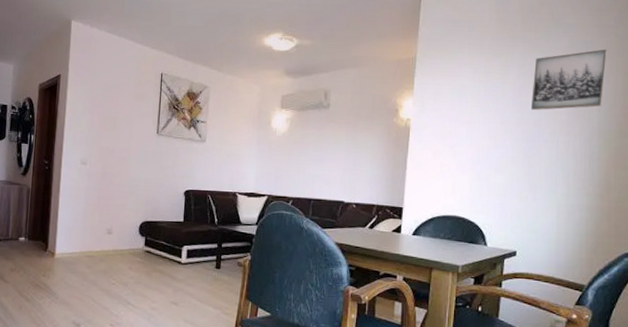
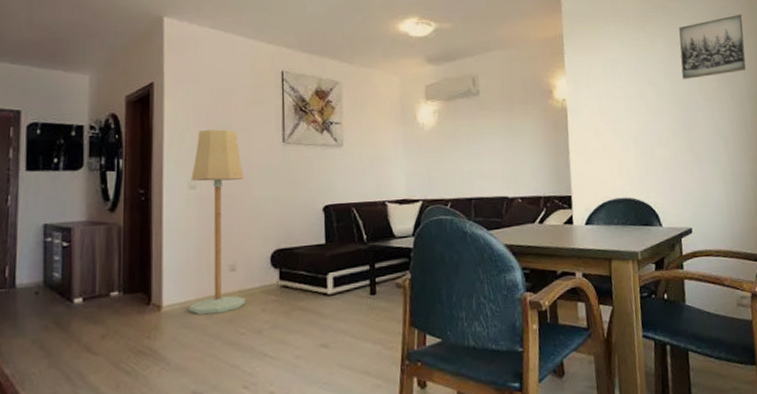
floor lamp: none [75,117,124,266] -> present [189,129,246,315]

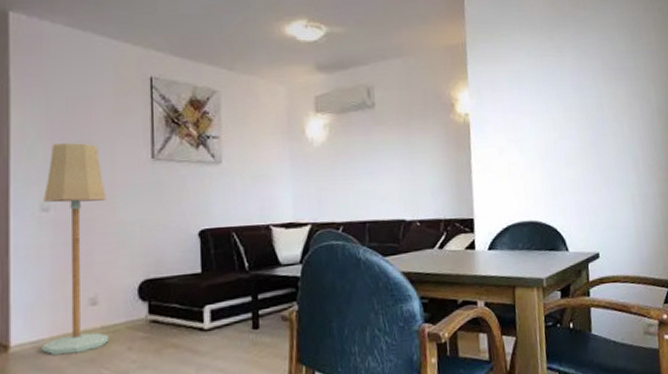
wall art: present [679,14,746,80] -> none [588,25,657,95]

